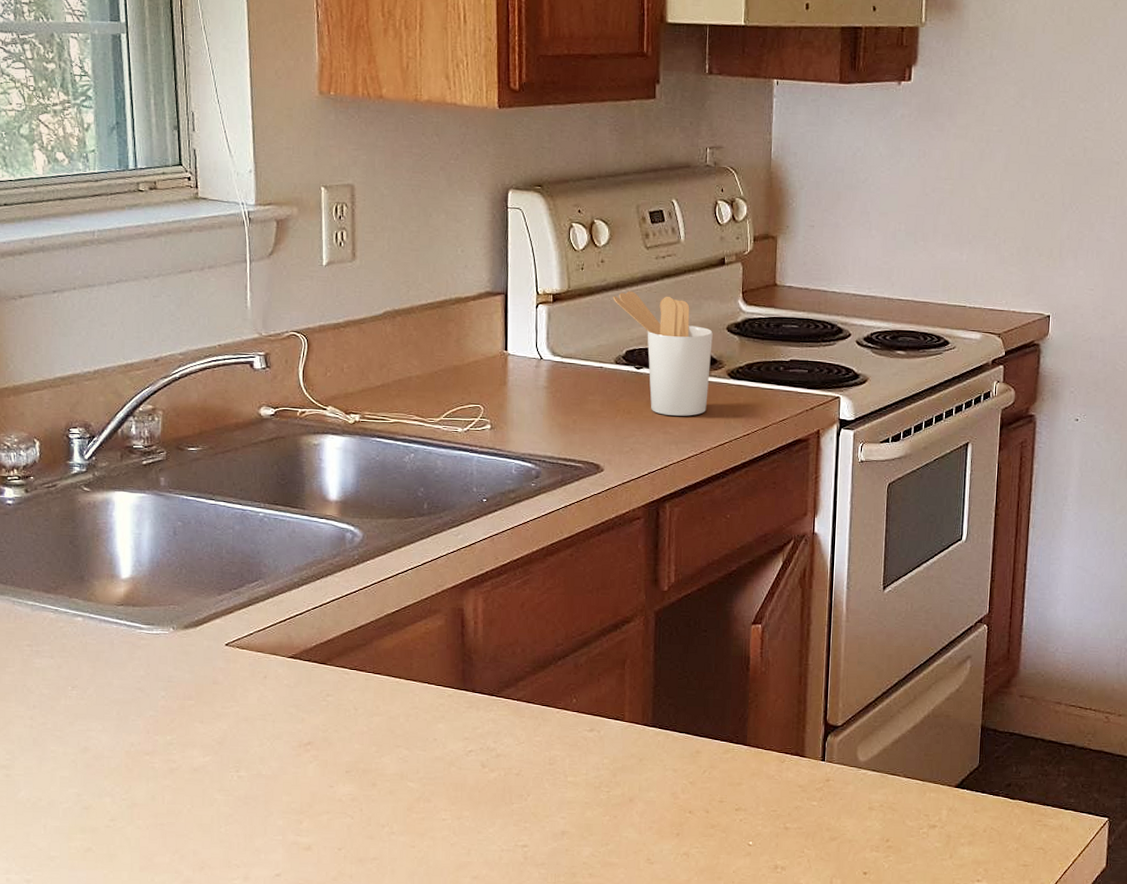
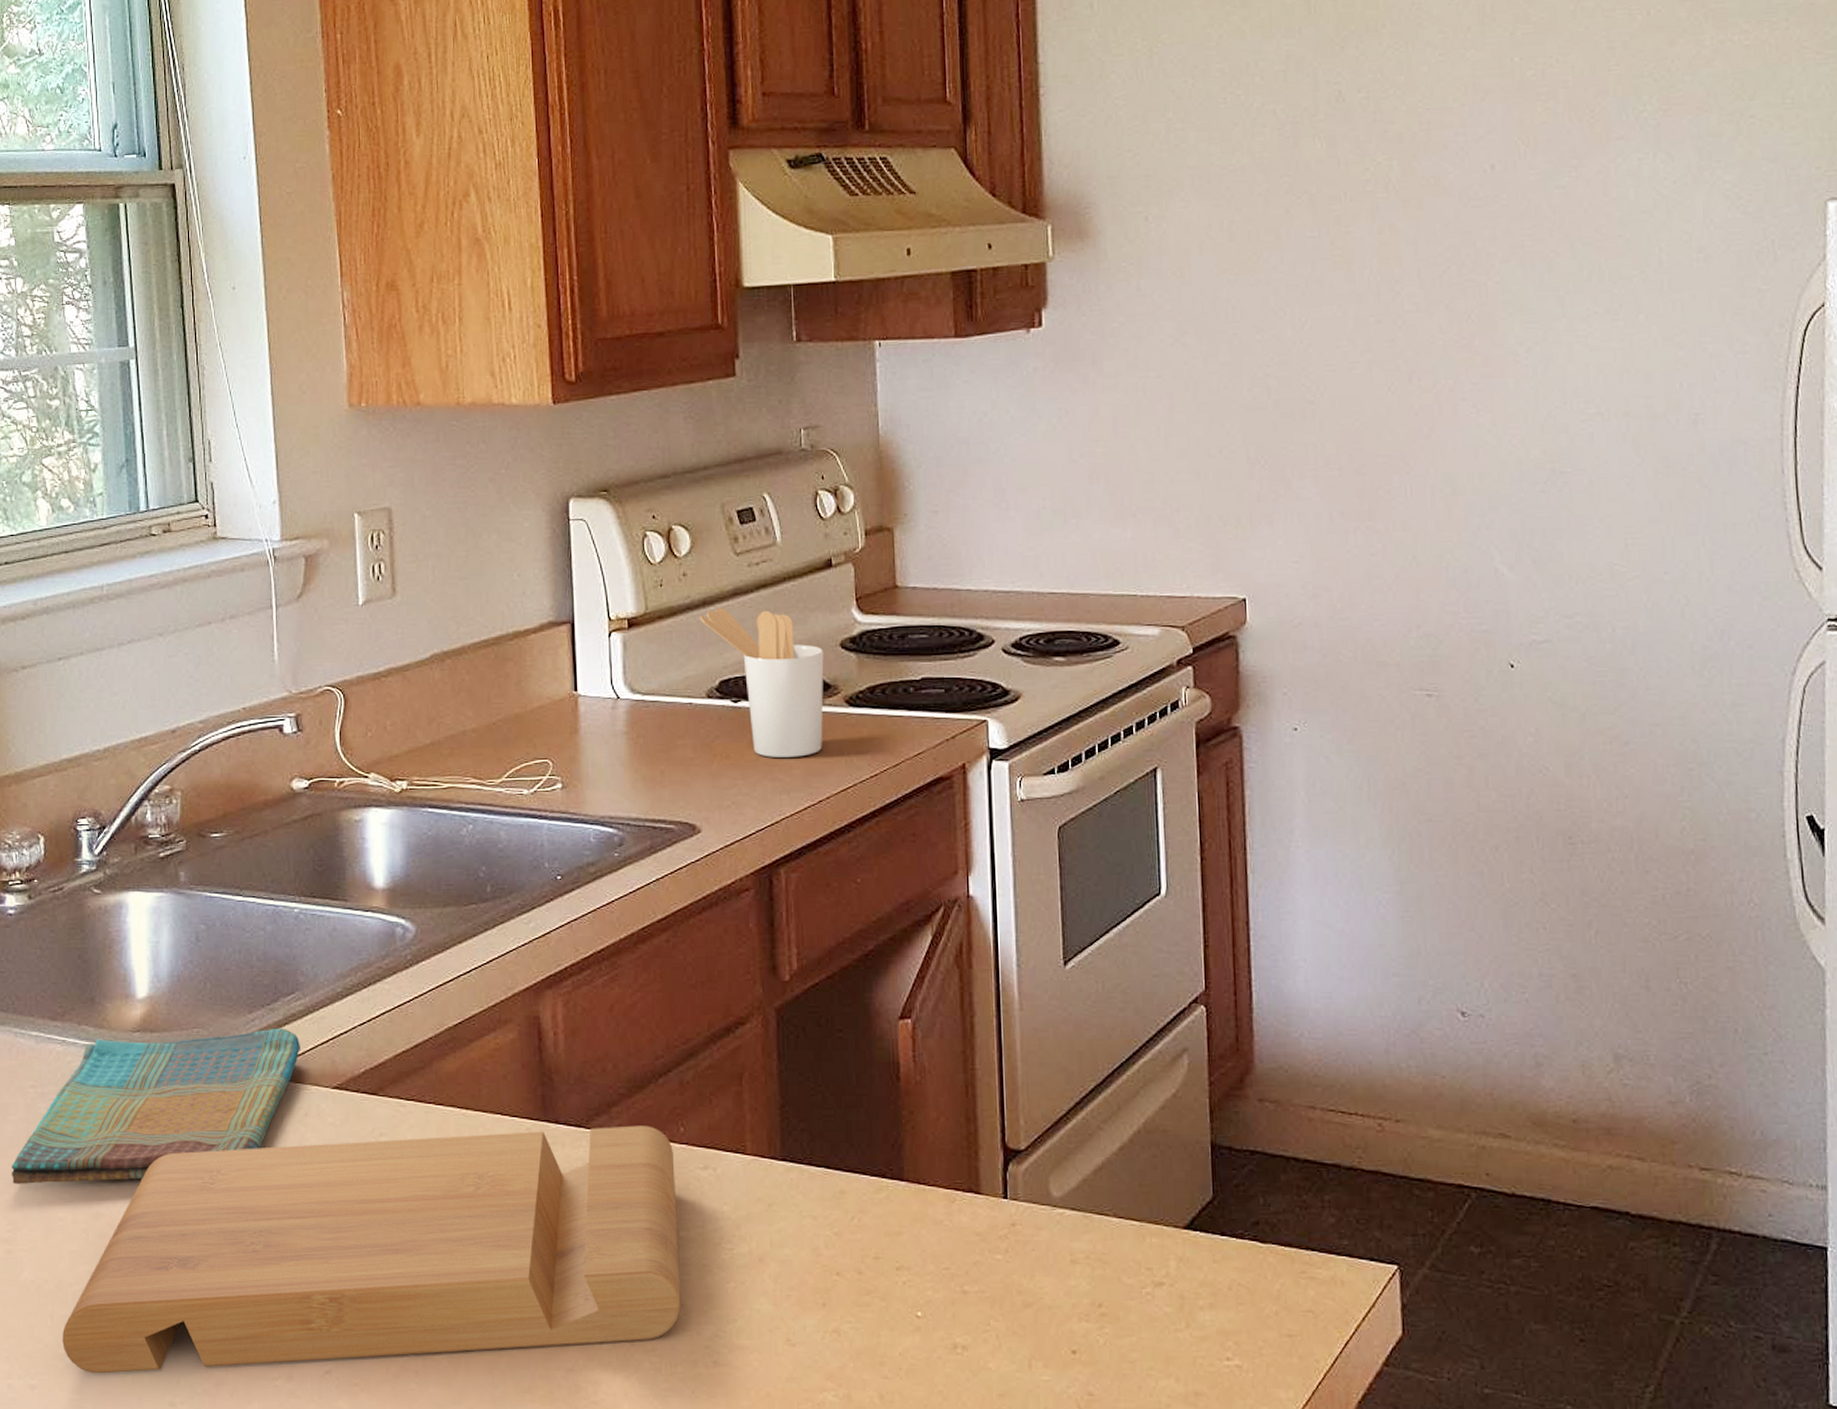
dish towel: none [9,608,262,723] -> present [11,1028,300,1184]
cutting board: none [54,696,567,872] -> present [62,1125,681,1374]

